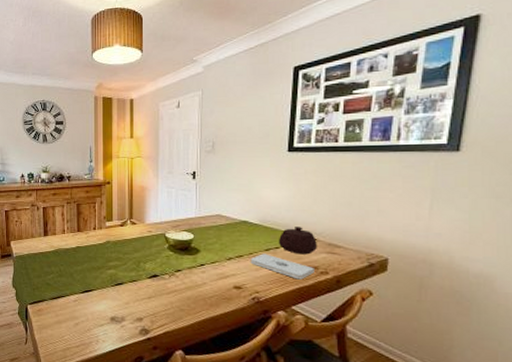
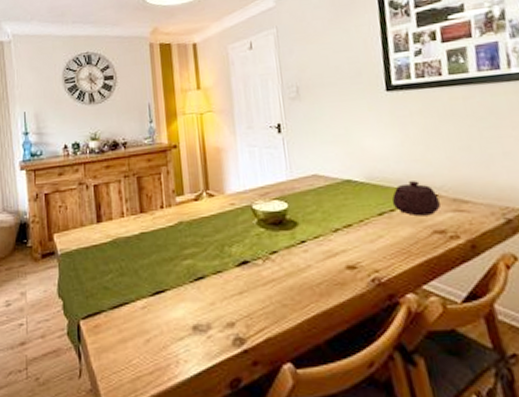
notepad: present [250,253,314,280] -> none [361,219,443,249]

